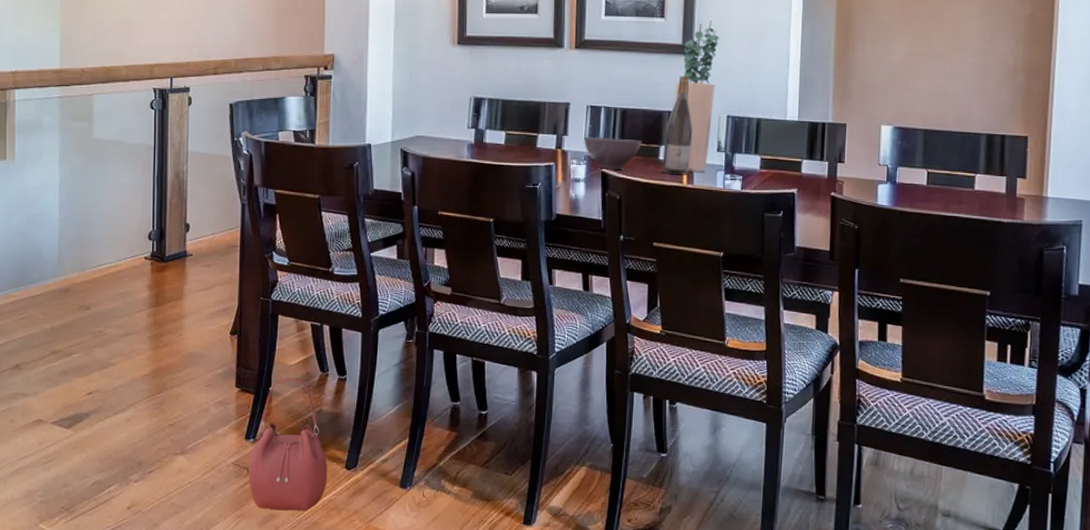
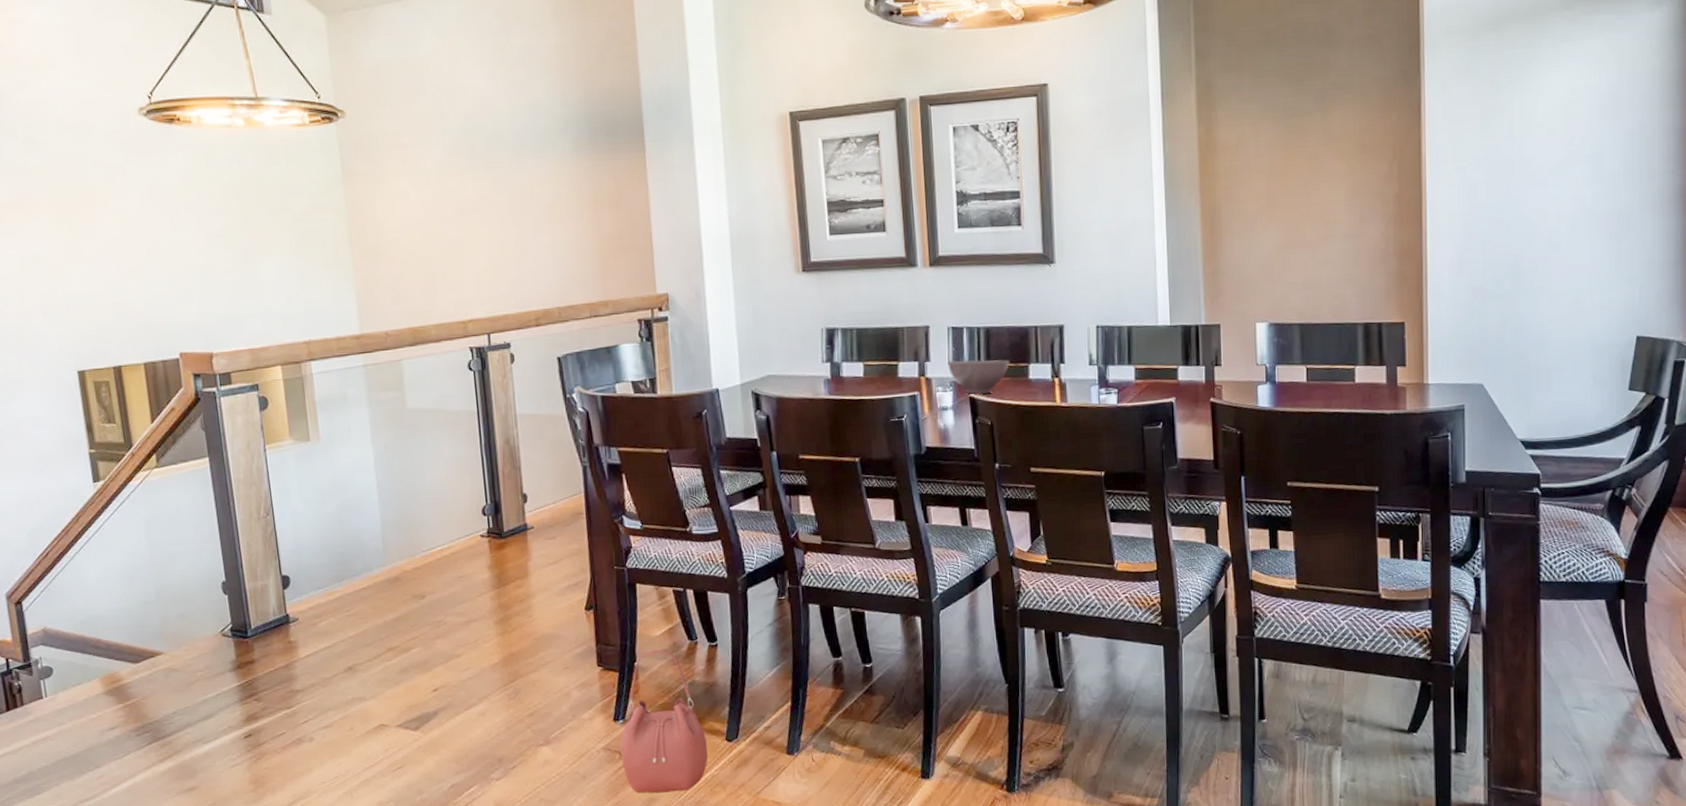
wine bottle: present [661,76,693,175] -> none [1032,287,1062,394]
vase: present [673,20,719,172] -> none [1038,225,1082,390]

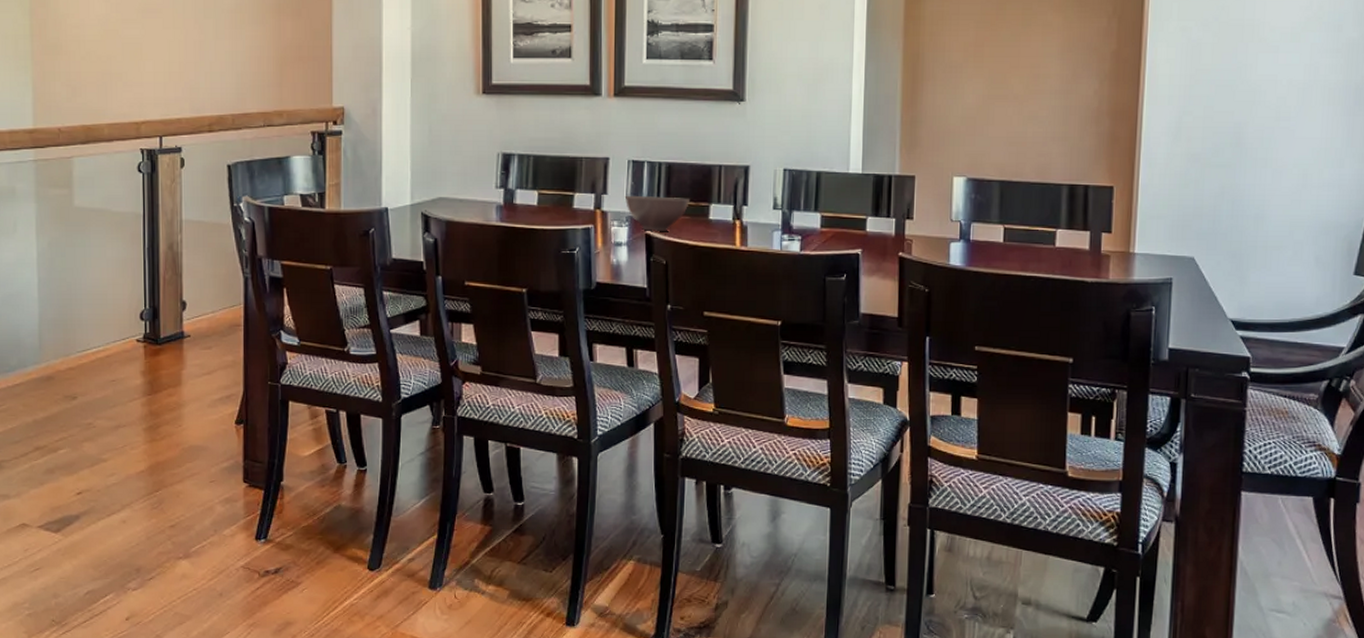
handbag: present [620,650,708,794] -> none [261,471,348,618]

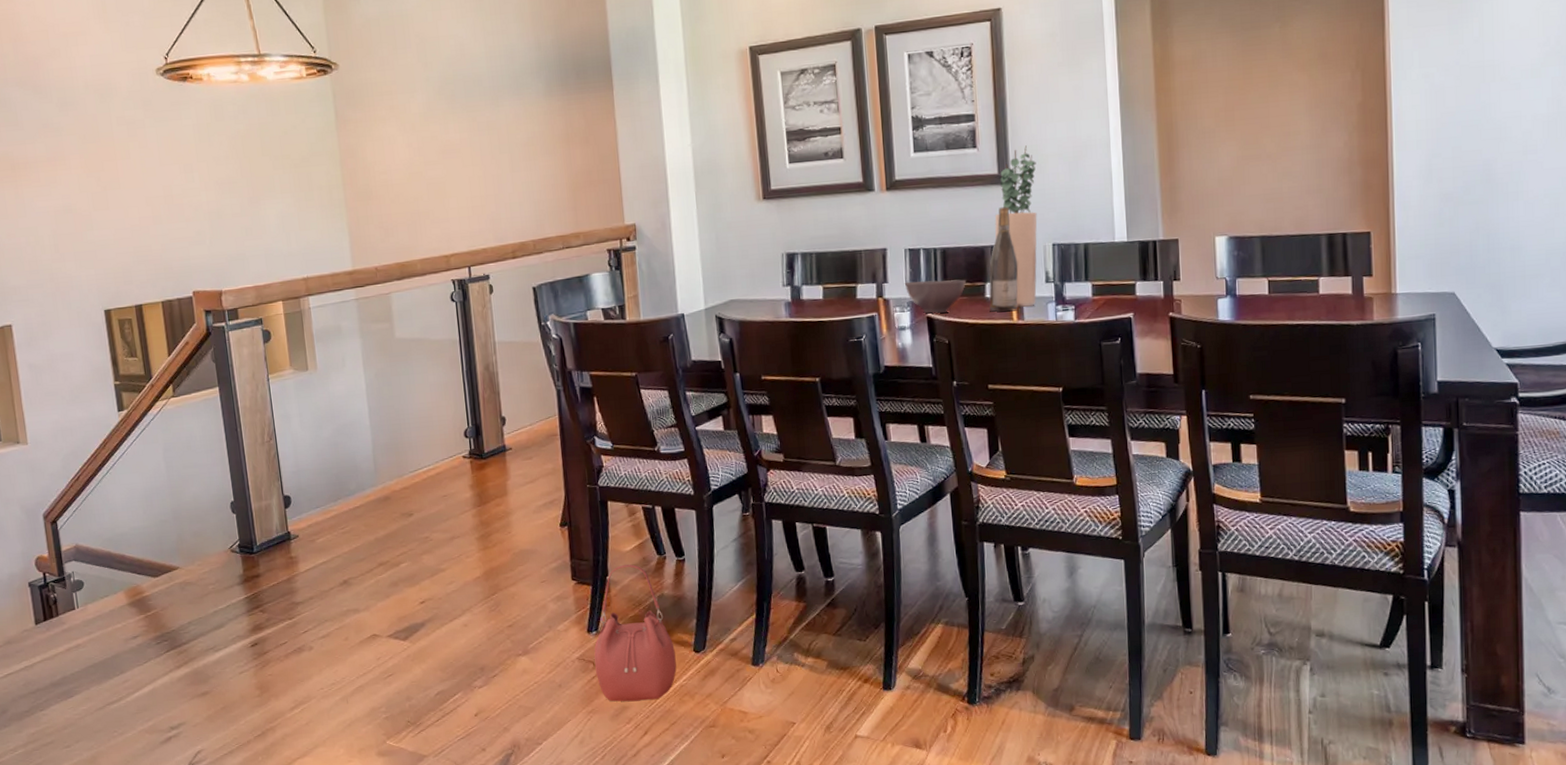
handbag: none [261,471,348,618] -> present [594,564,677,702]
wine bottle: none [712,125,746,236] -> present [989,206,1019,312]
vase: none [723,62,774,233] -> present [994,145,1037,307]

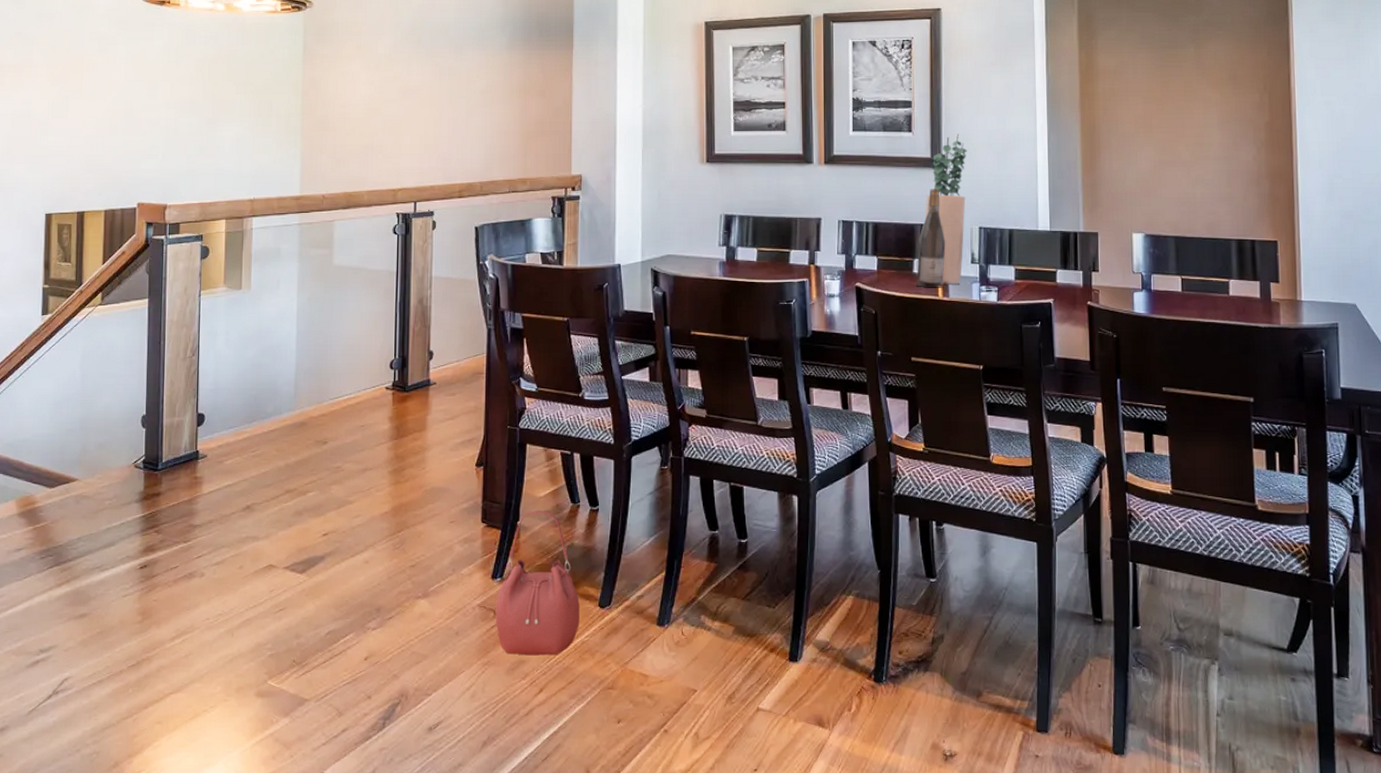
bowl: present [904,279,967,314] -> none [836,251,896,284]

